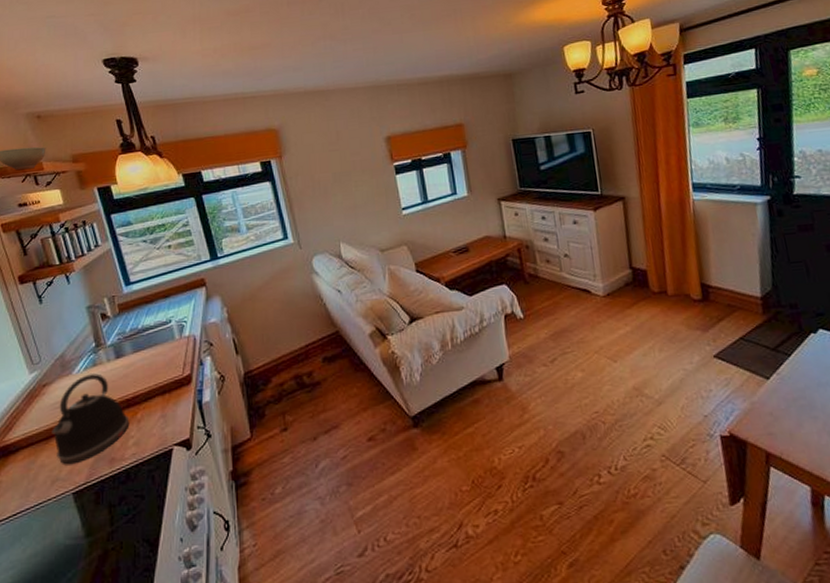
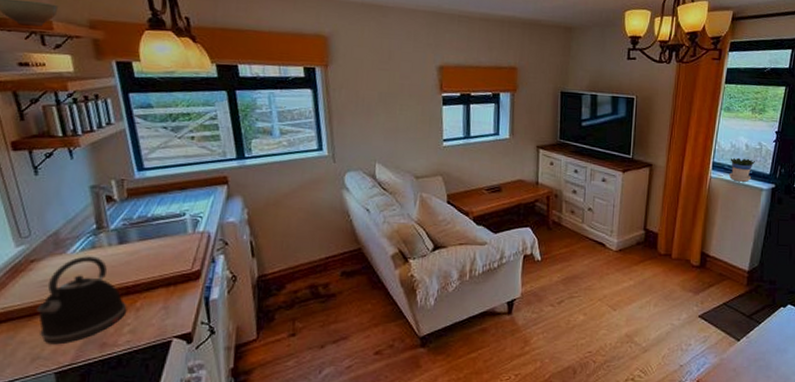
flowerpot: none [711,172,741,200] -> present [729,157,755,182]

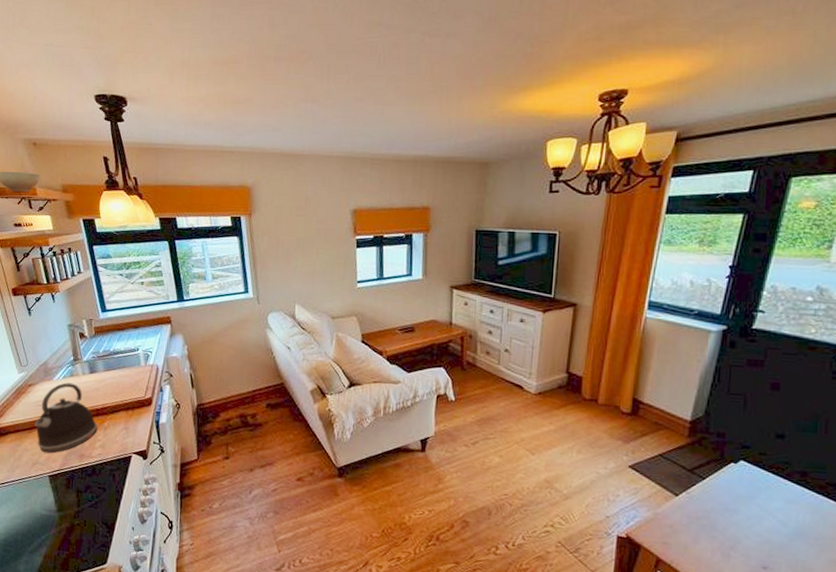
flowerpot: present [729,157,755,182] -> none [669,295,701,323]

